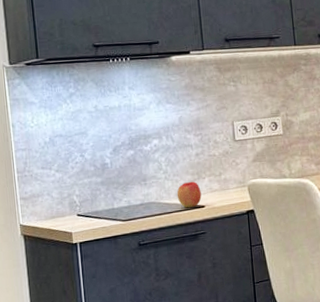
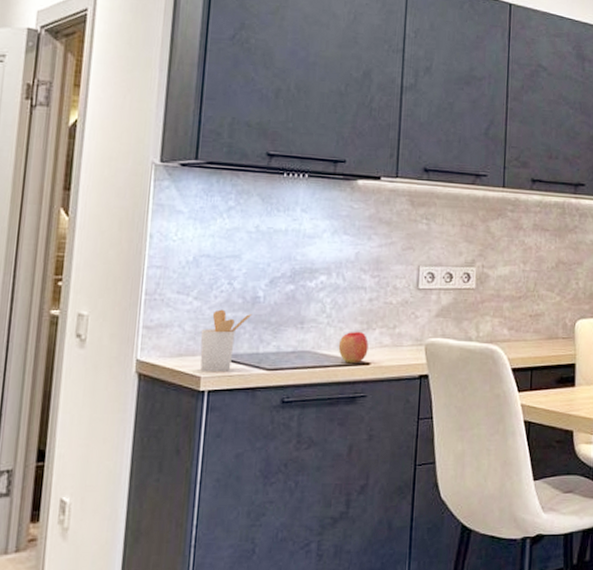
utensil holder: none [65,177,104,228] -> present [200,309,253,373]

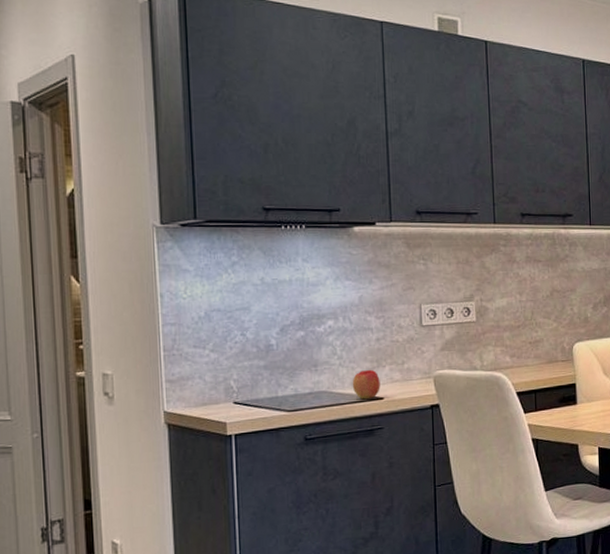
utensil holder: present [200,309,253,373] -> none [221,359,268,418]

